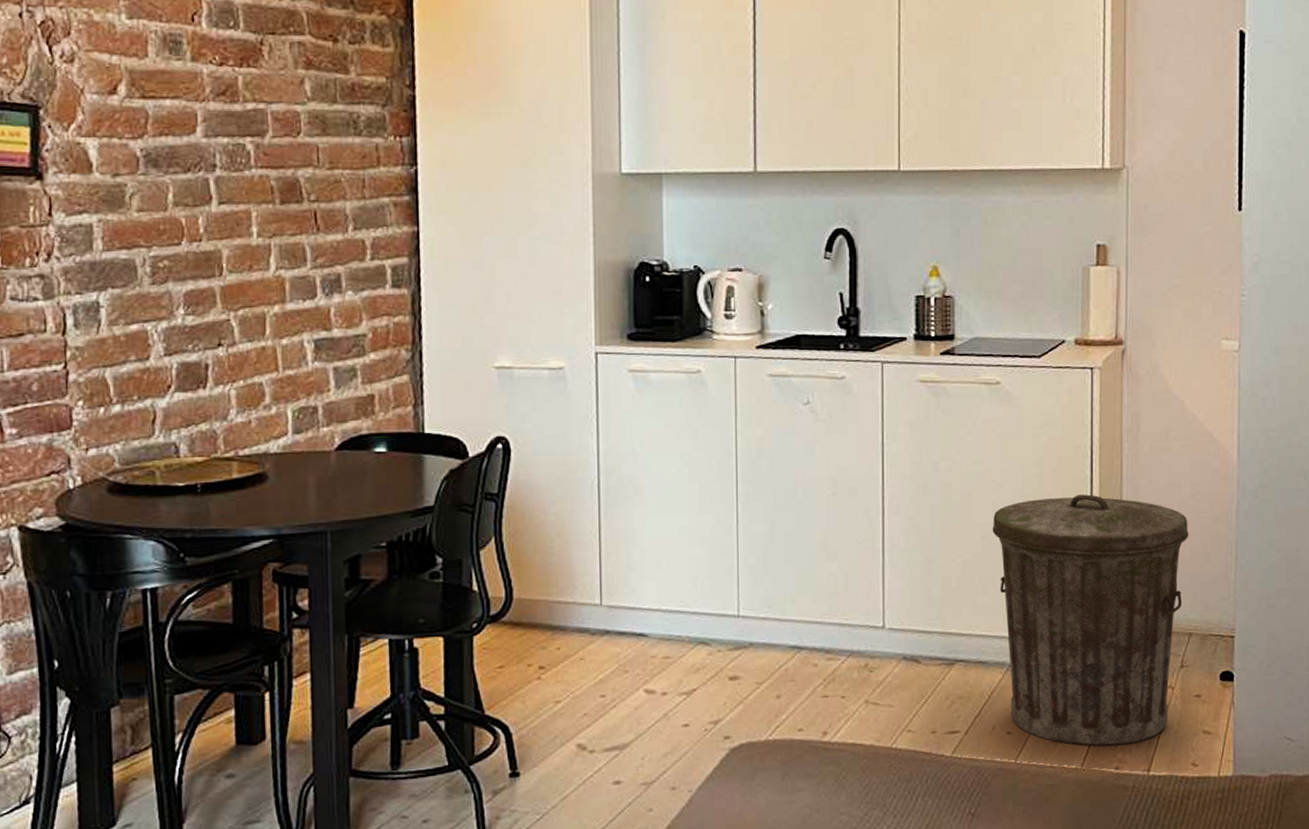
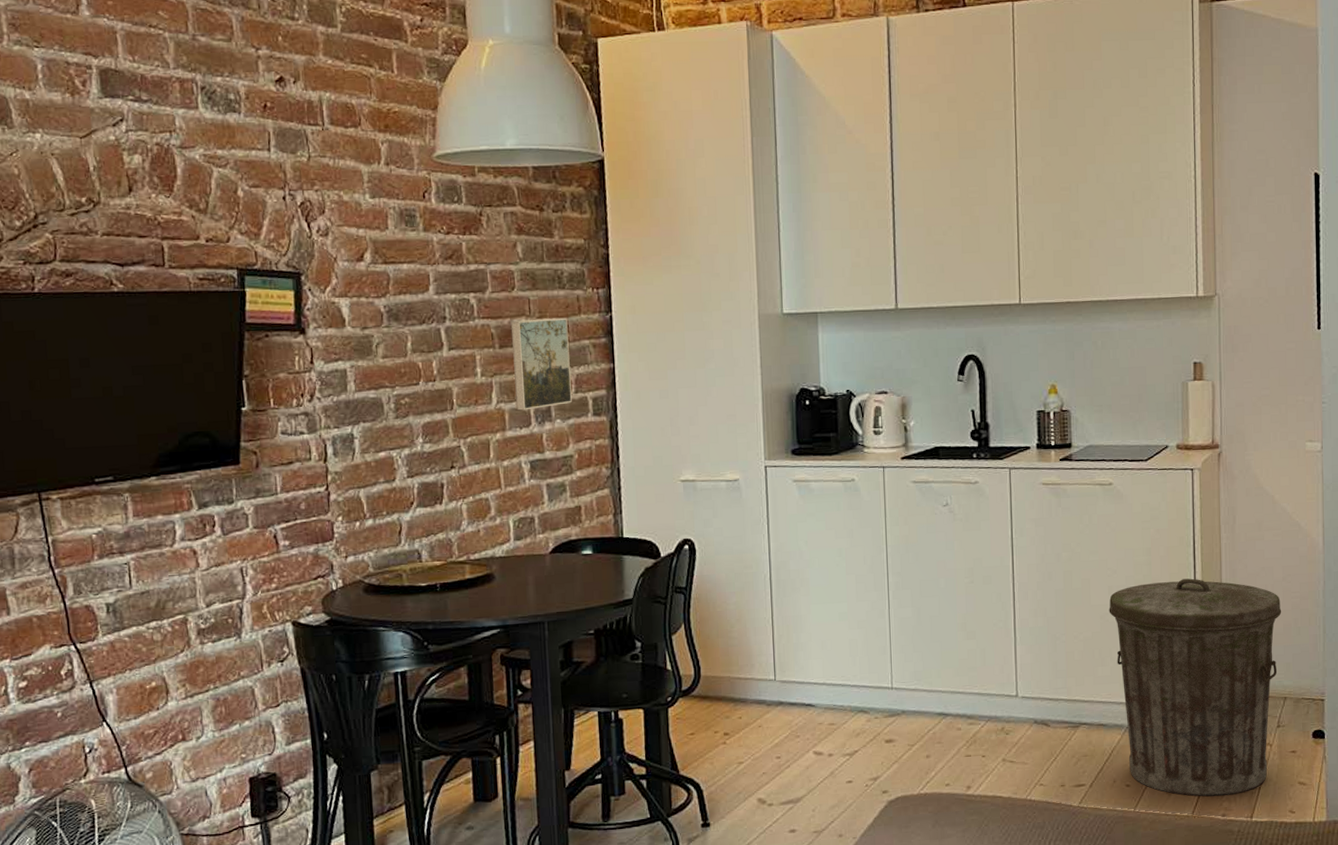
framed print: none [294,170,367,279] -> present [510,317,572,411]

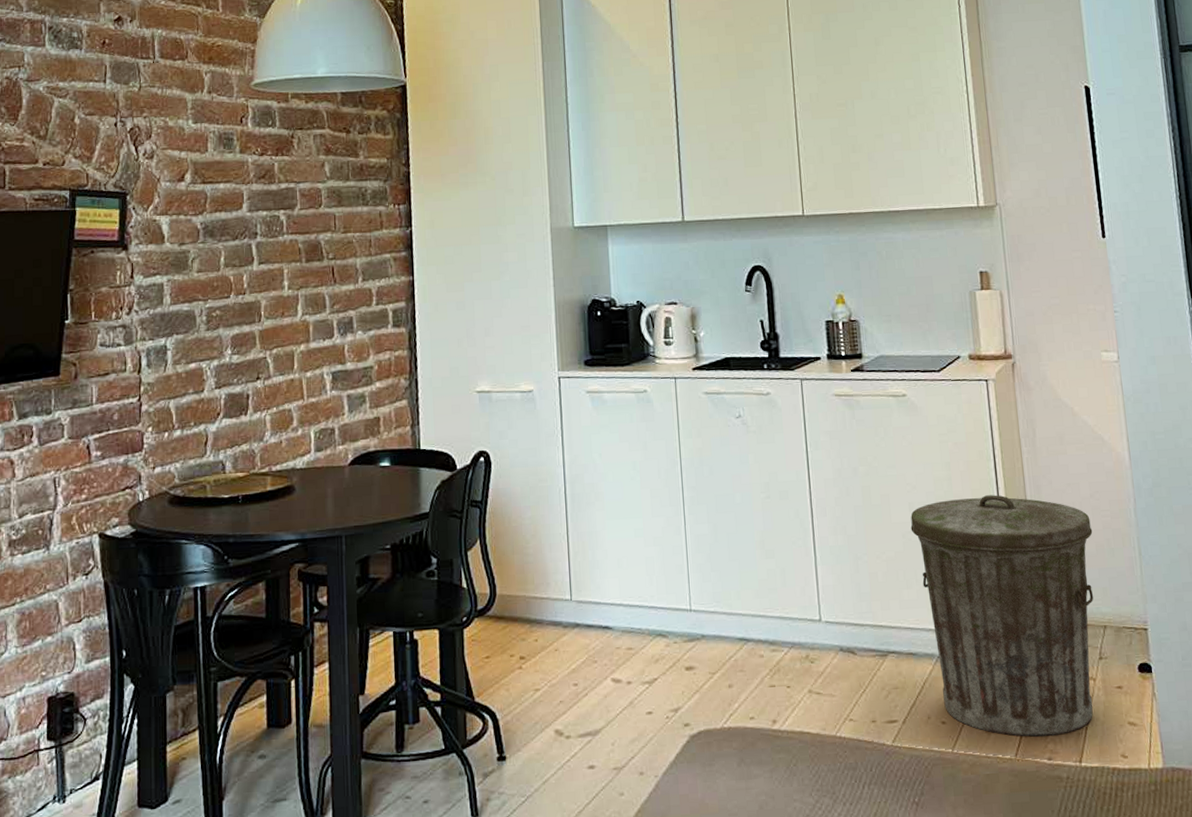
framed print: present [510,317,572,411] -> none [317,232,373,323]

